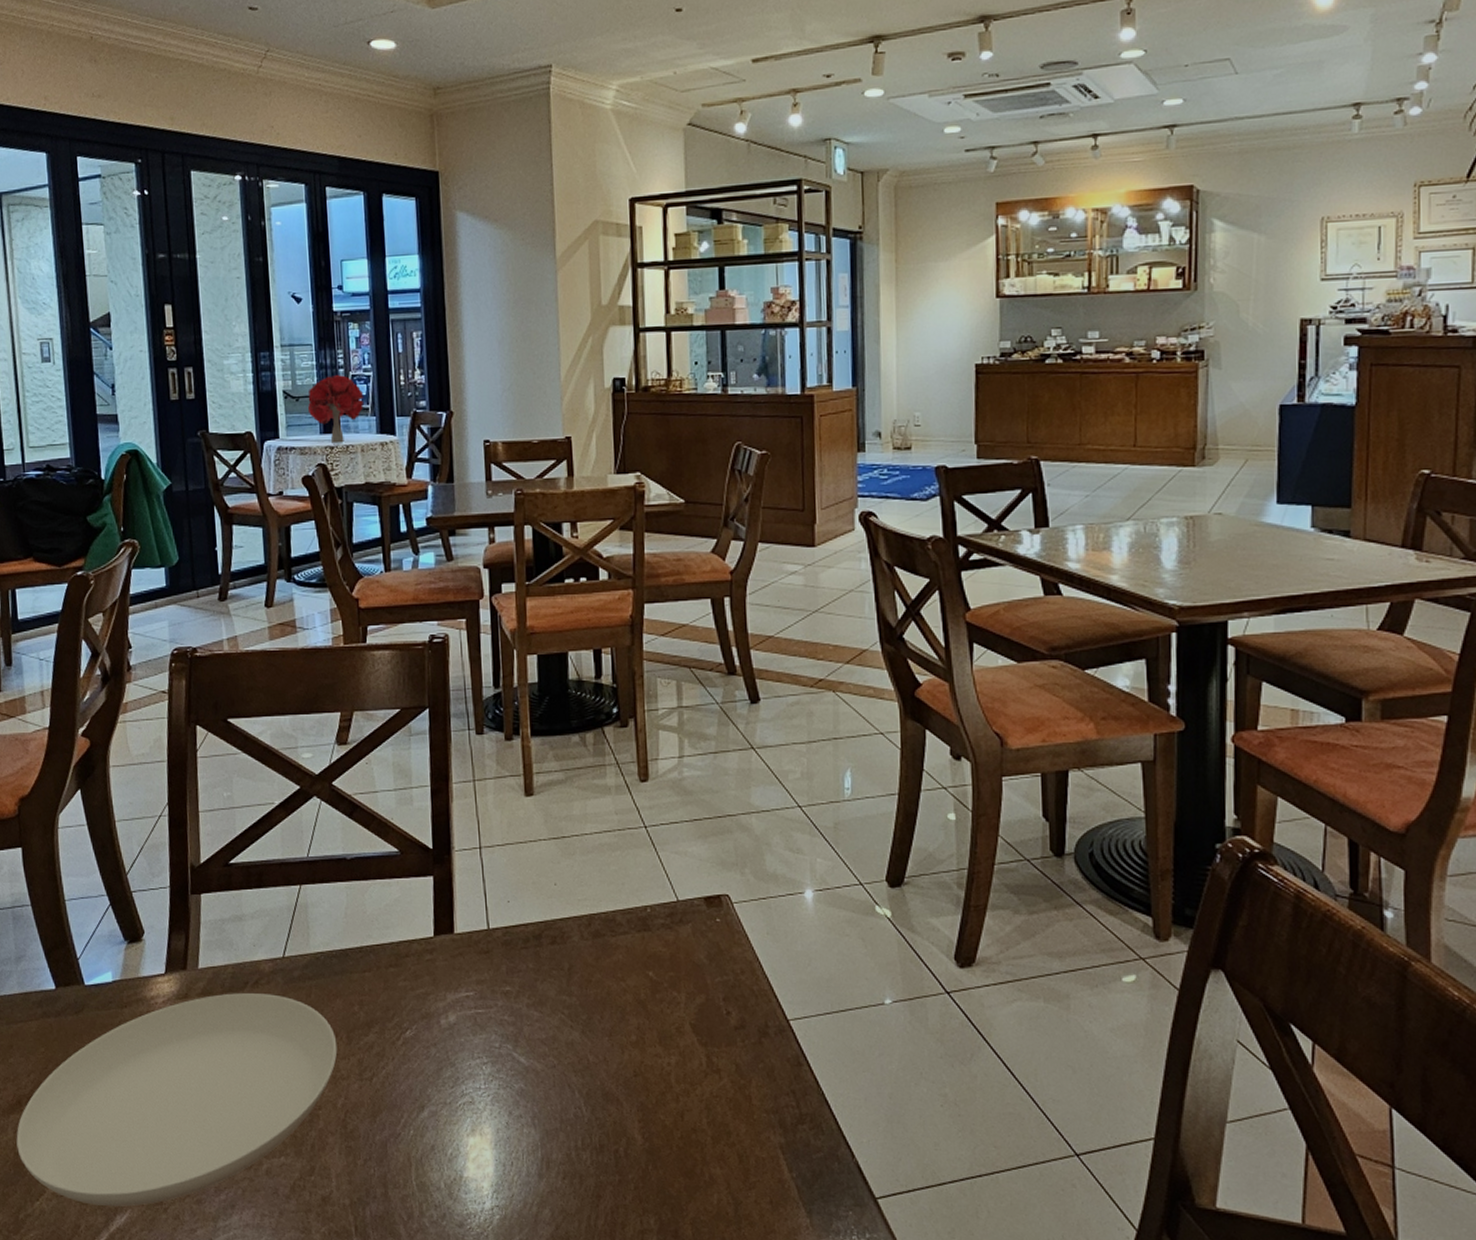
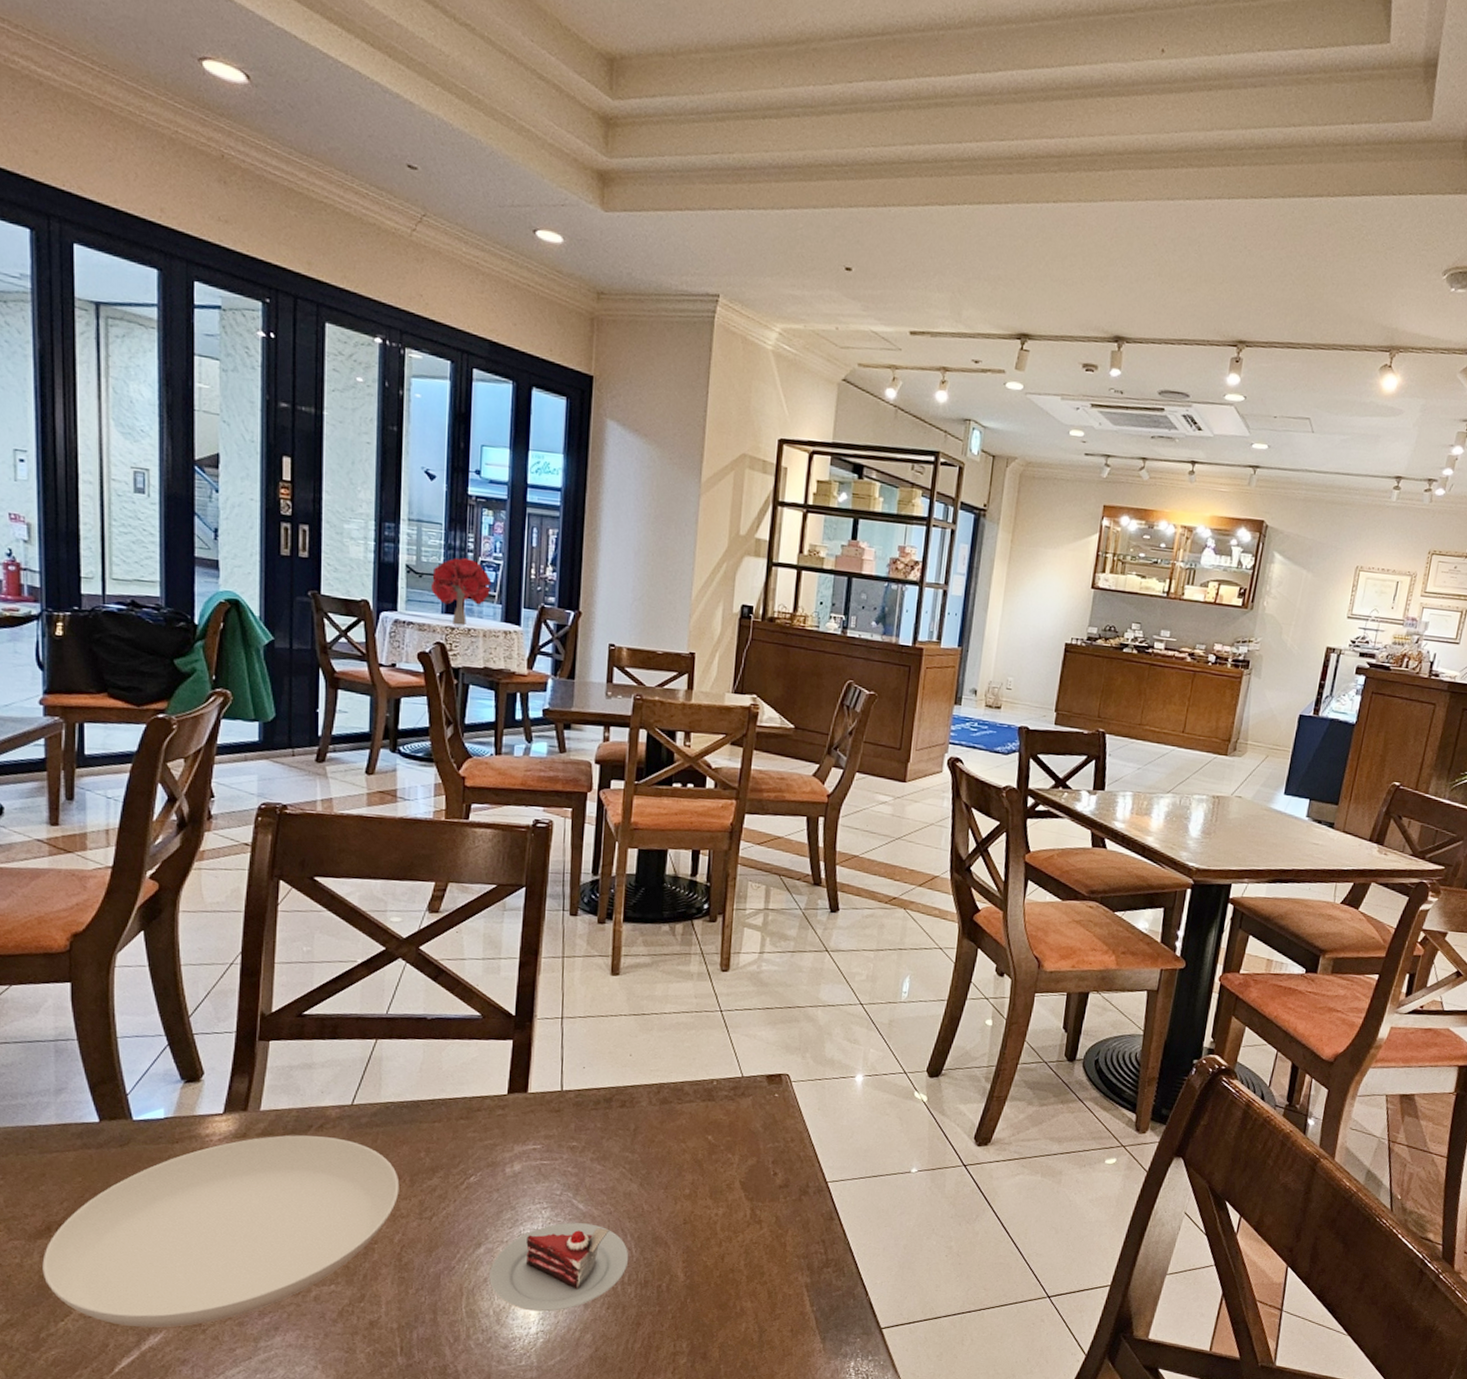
cake slice: none [436,1079,580,1184] -> present [489,1222,629,1312]

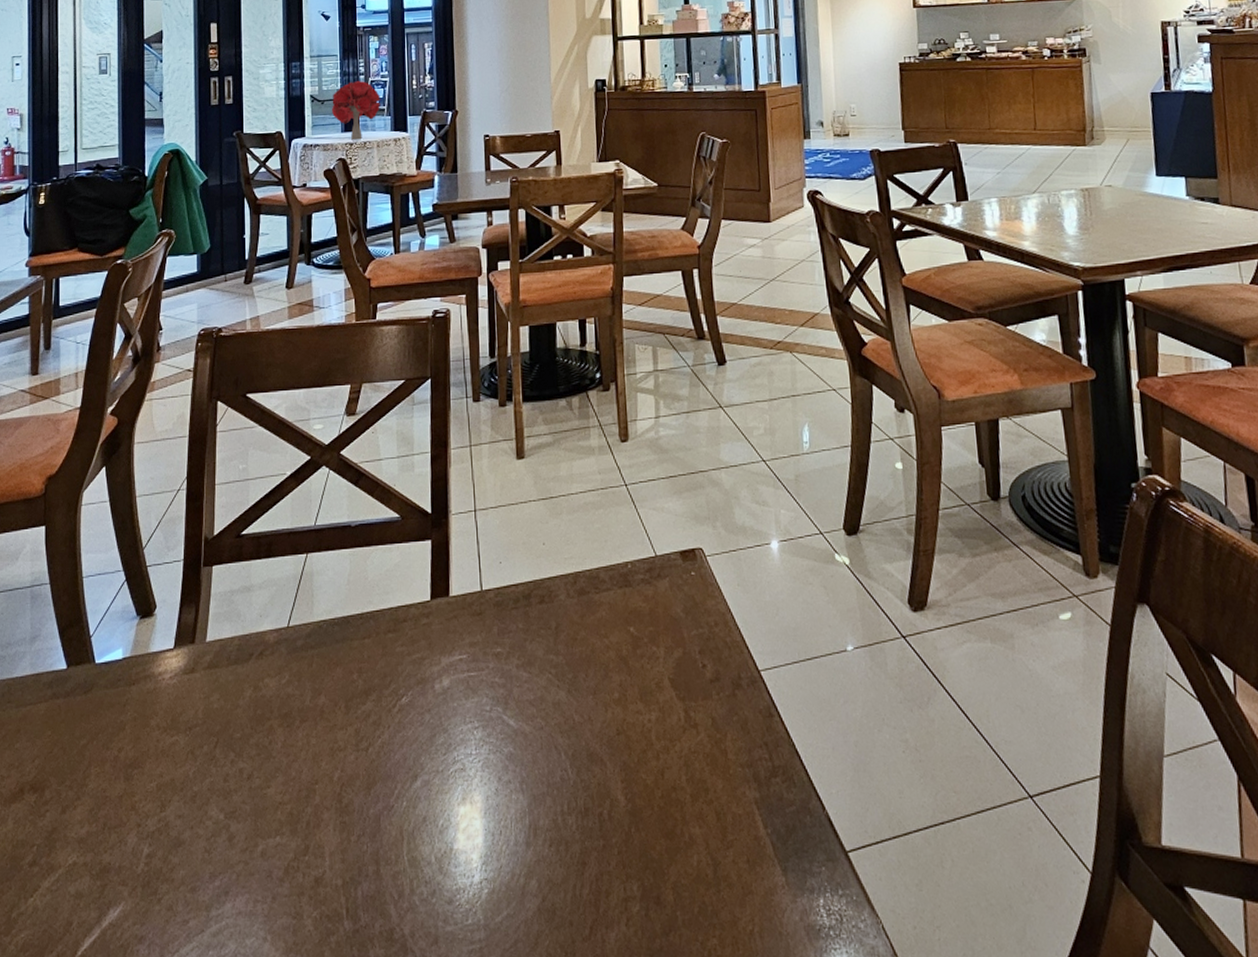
saucer: present [42,1135,400,1328] -> none [15,665,336,899]
cake slice: present [489,1222,629,1312] -> none [428,743,566,854]

